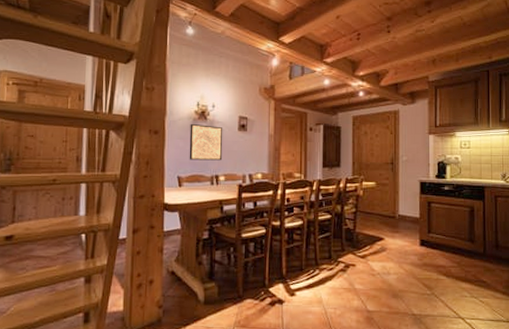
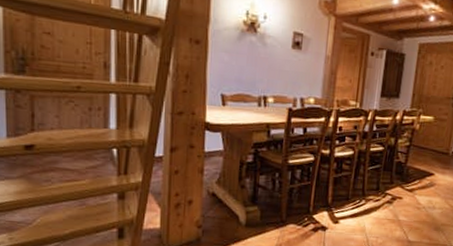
wall art: present [189,123,223,161] -> none [234,35,275,81]

